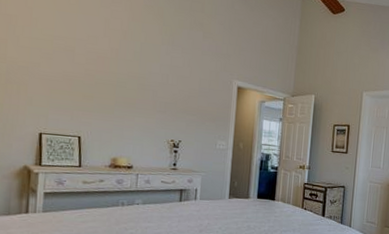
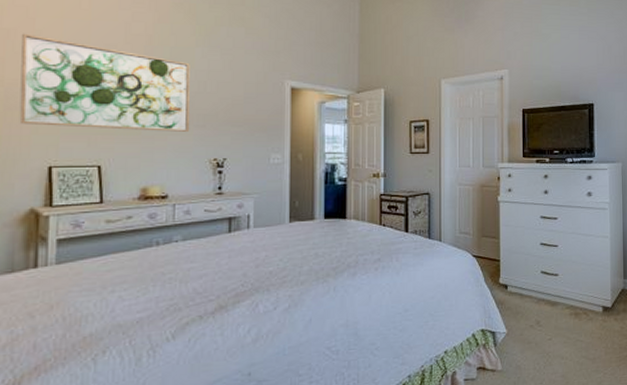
wall art: none [17,20,156,115] -> present [19,33,190,132]

